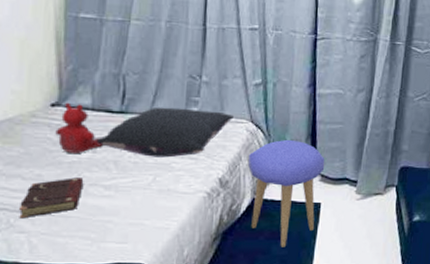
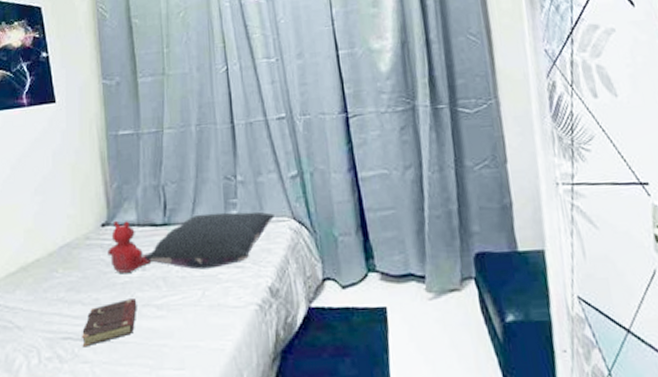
stool: present [248,139,325,247] -> none [297,234,384,366]

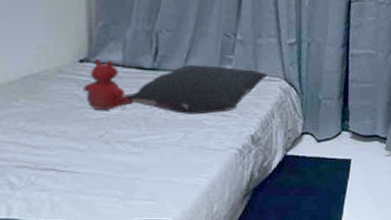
book: present [81,299,137,348] -> none [40,134,112,176]

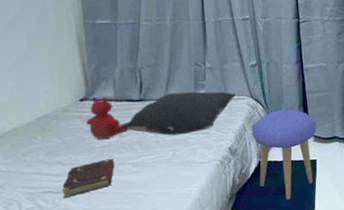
book: none [40,134,112,176] -> present [61,159,115,199]
stool: none [281,97,357,203] -> present [252,109,317,200]

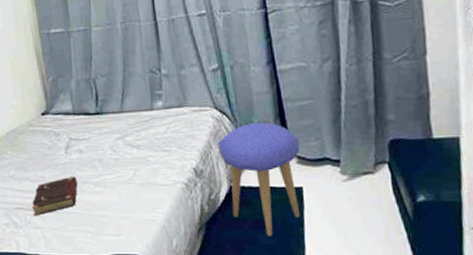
stuffed bear: present [86,96,128,140] -> none [48,110,88,156]
pillow: present [121,91,236,136] -> none [81,102,197,153]

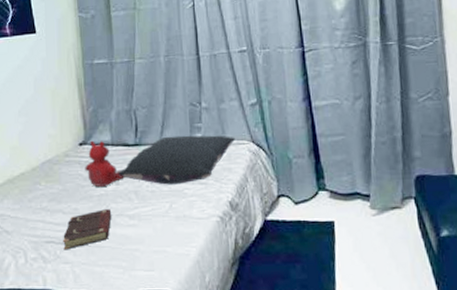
stuffed bear: none [48,110,88,156] -> present [85,140,124,188]
pillow: none [81,102,197,153] -> present [118,135,235,185]
stool: present [219,122,300,236] -> none [255,156,333,271]

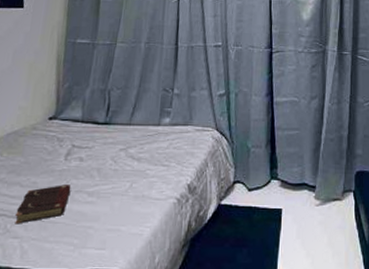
stuffed bear: present [85,140,124,188] -> none [50,115,90,163]
pillow: present [118,135,235,185] -> none [83,118,201,165]

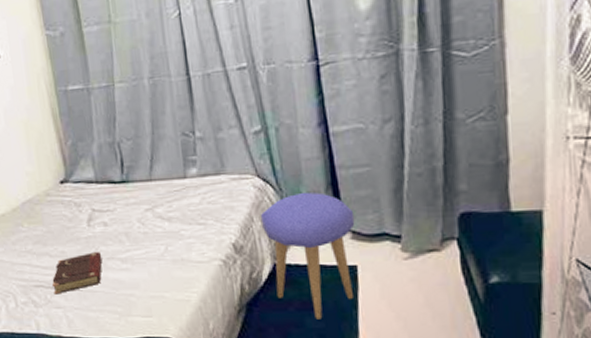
stool: none [214,145,284,255] -> present [261,192,355,319]

